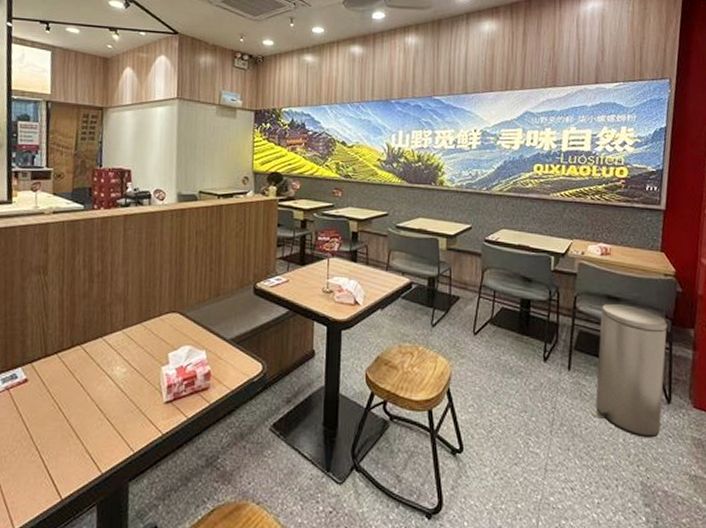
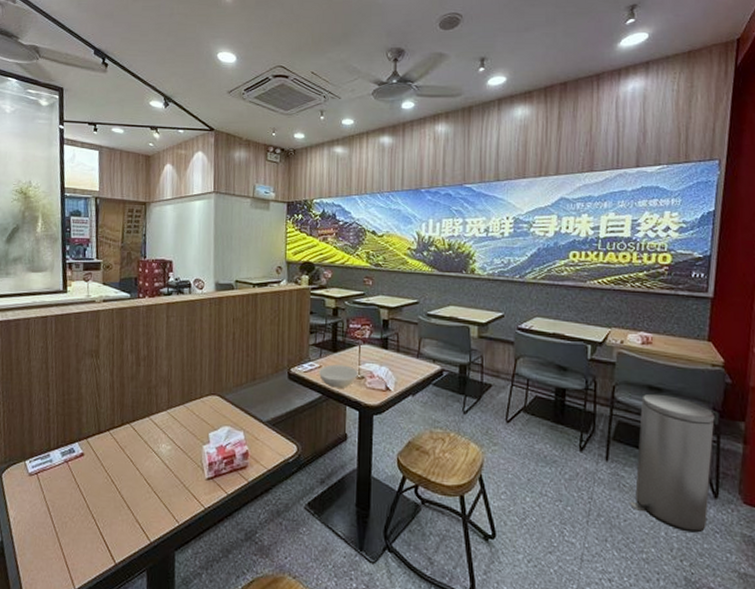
bowl: none [285,278,327,304] -> present [318,364,358,389]

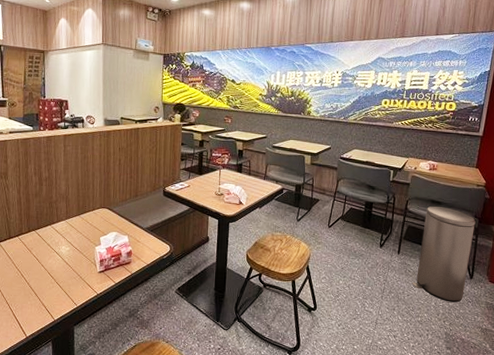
bowl: present [318,364,358,389] -> none [187,184,219,203]

